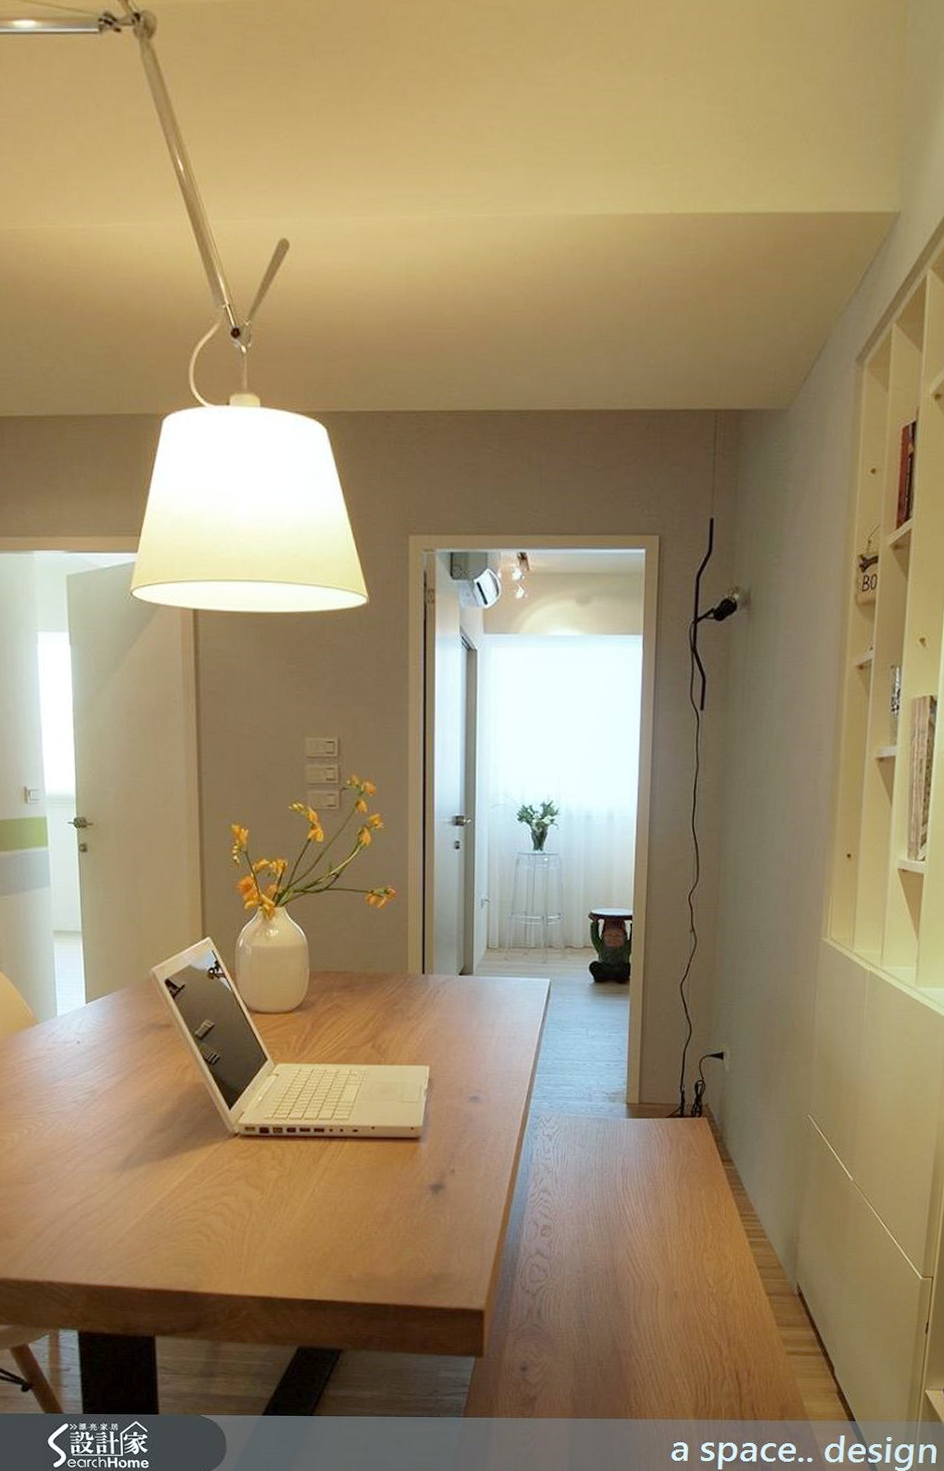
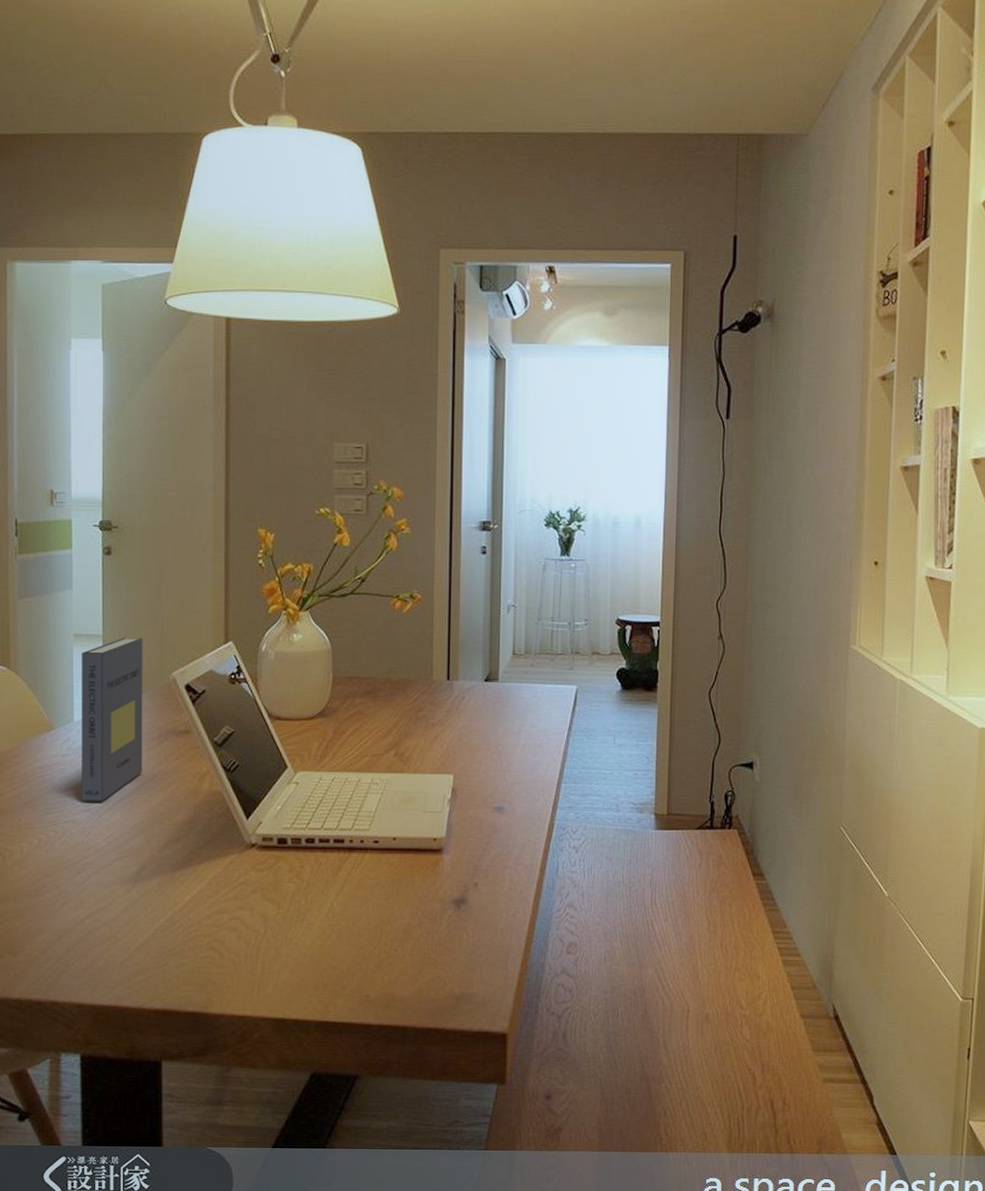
book: none [62,934,127,1094] -> present [82,637,143,802]

